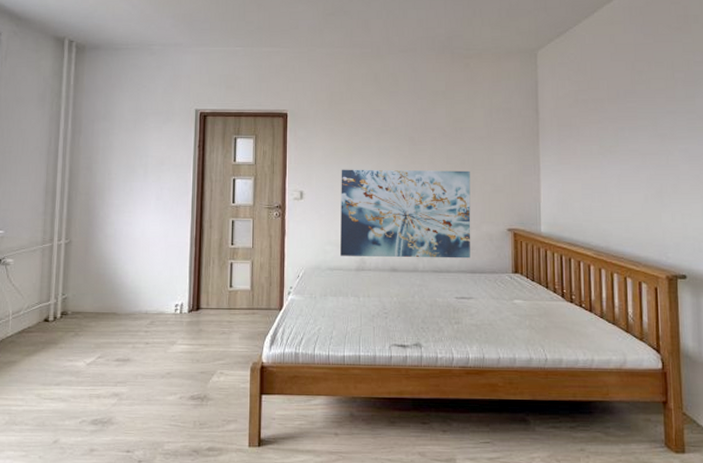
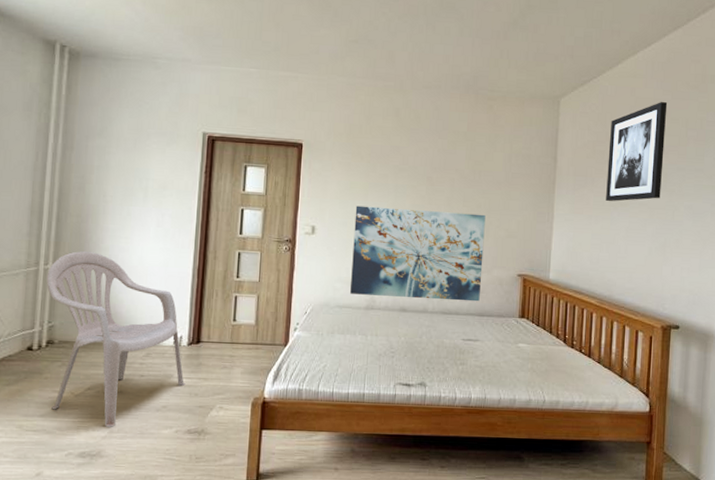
armchair: none [60,227,187,396] -> present [46,251,186,428]
wall art: none [591,46,652,150] -> present [606,102,668,202]

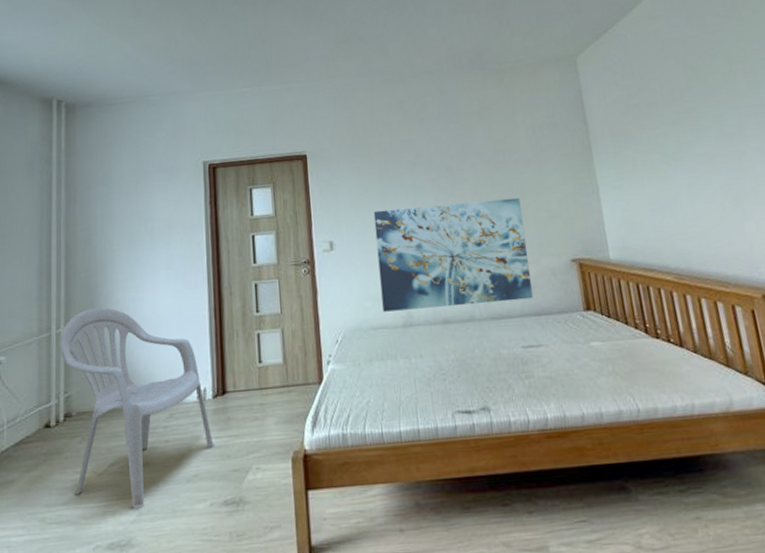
wall art: present [606,102,668,202] -> none [639,39,720,159]

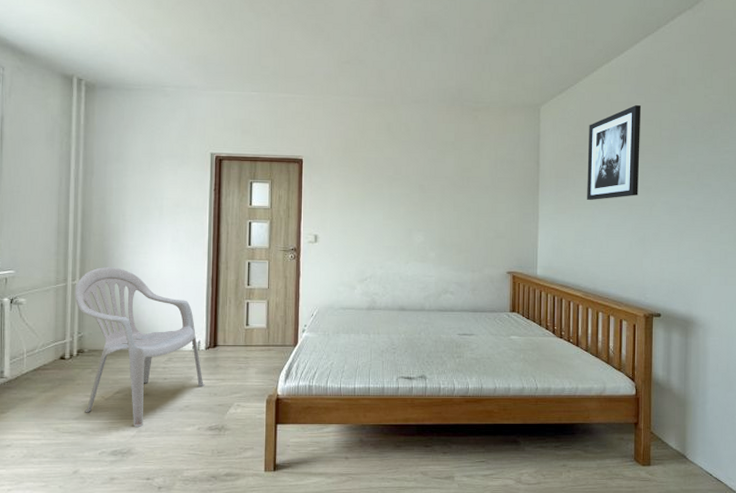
wall art: present [373,197,533,312] -> none [353,214,475,299]
wall art: none [639,39,720,159] -> present [587,105,642,201]

